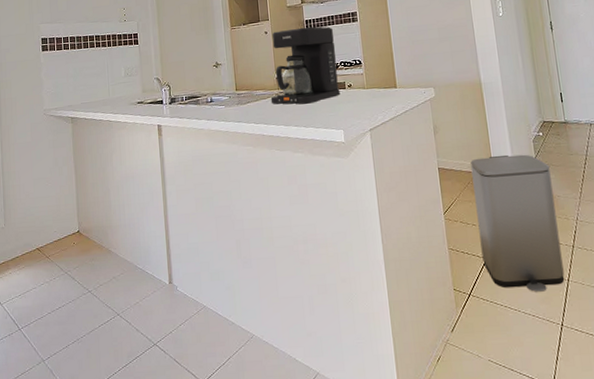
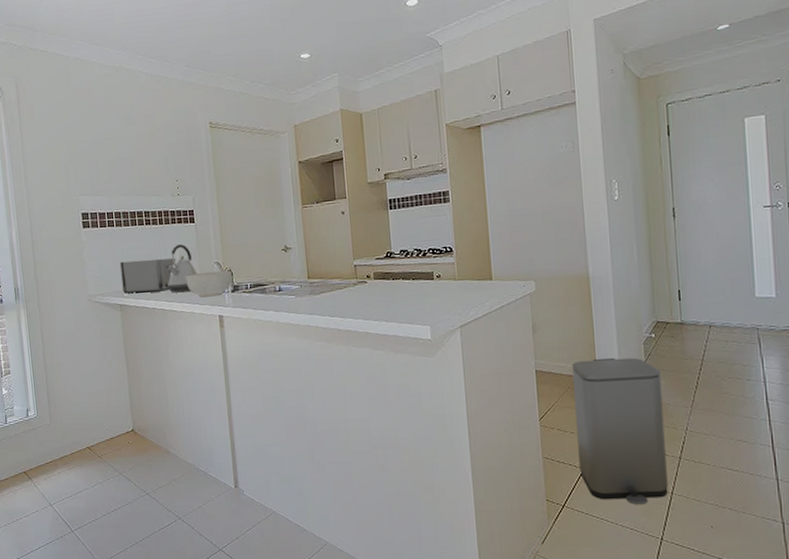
toaster: none [72,75,122,108] -> present [119,258,177,294]
kettle: none [112,63,139,106] -> present [166,244,197,293]
bowl: none [128,85,170,109] -> present [184,270,233,298]
coffee maker: present [270,26,340,104] -> none [348,207,428,296]

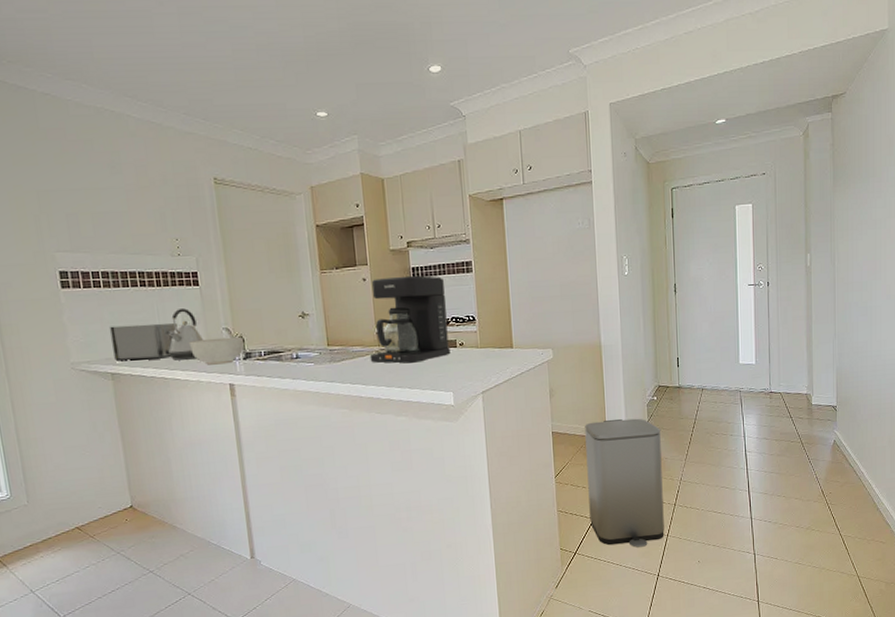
coffee maker: none [348,207,428,296] -> present [370,275,451,363]

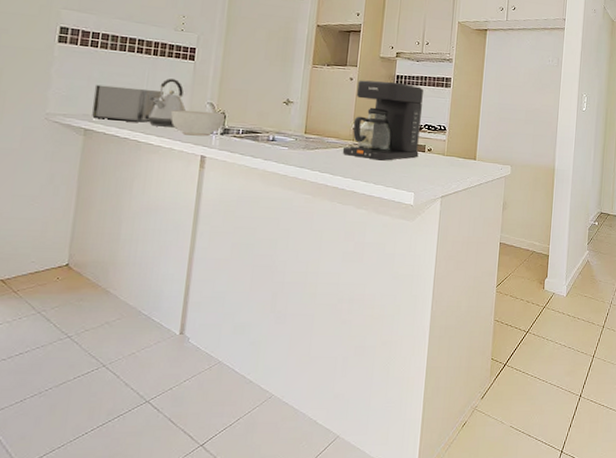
pedal bin: present [585,418,665,548] -> none [523,238,598,365]

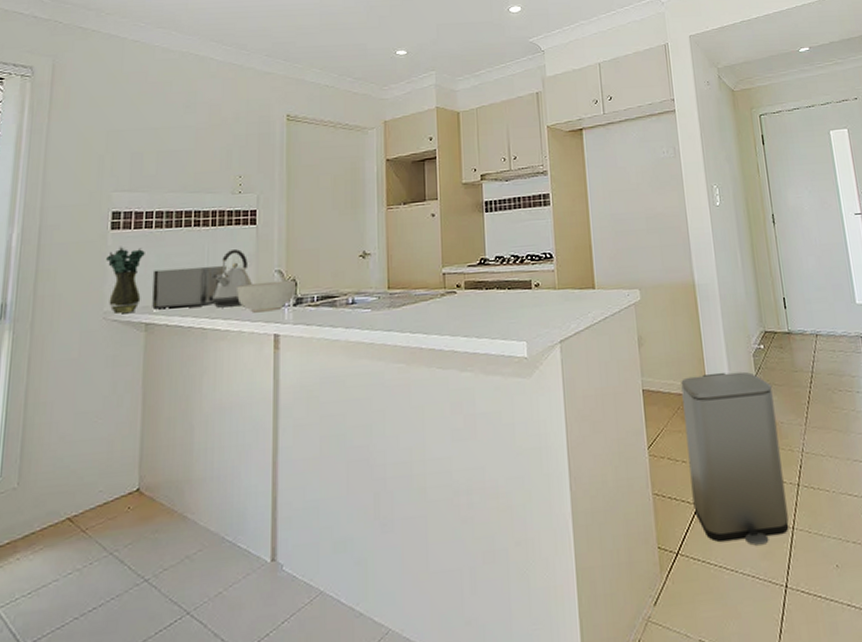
vase: none [51,58,89,118] -> present [106,246,145,315]
coffee maker: present [342,80,423,161] -> none [434,209,525,308]
pedal bin: none [523,238,598,365] -> present [681,371,789,546]

